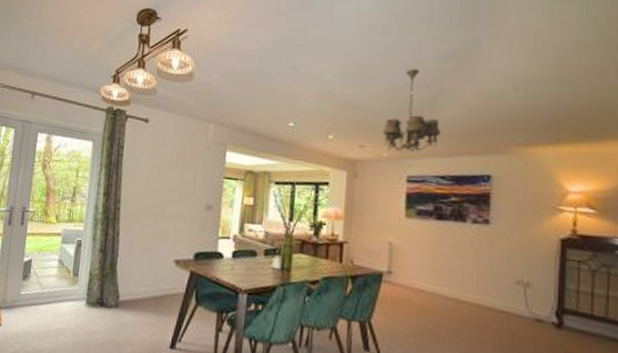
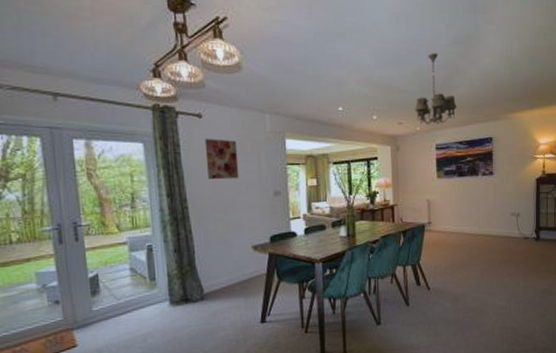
wall art: none [144,143,176,187] -> present [204,139,239,180]

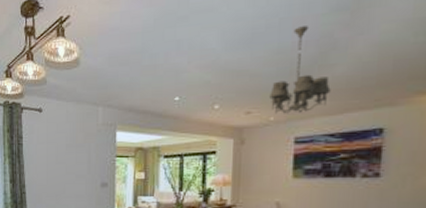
wall art: present [204,139,239,180] -> none [43,131,71,169]

